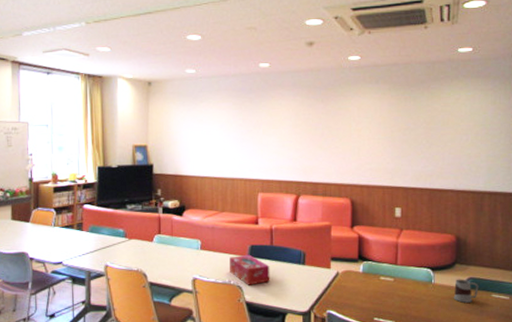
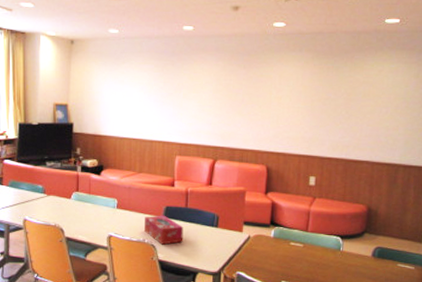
mug: present [453,279,479,303] -> none [360,248,386,271]

